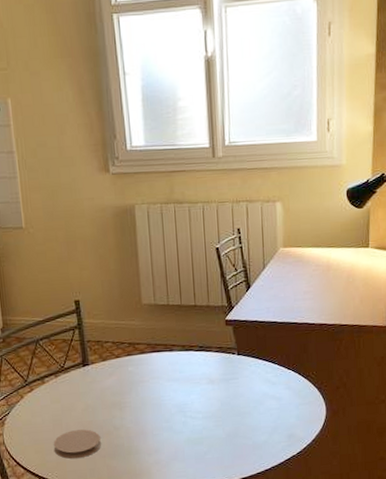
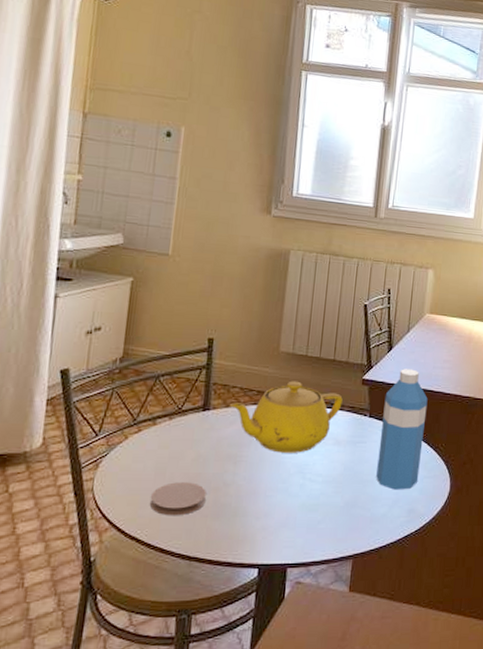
teapot: none [105,329,210,396] -> present [229,381,343,453]
water bottle: none [250,304,294,419] -> present [376,369,428,490]

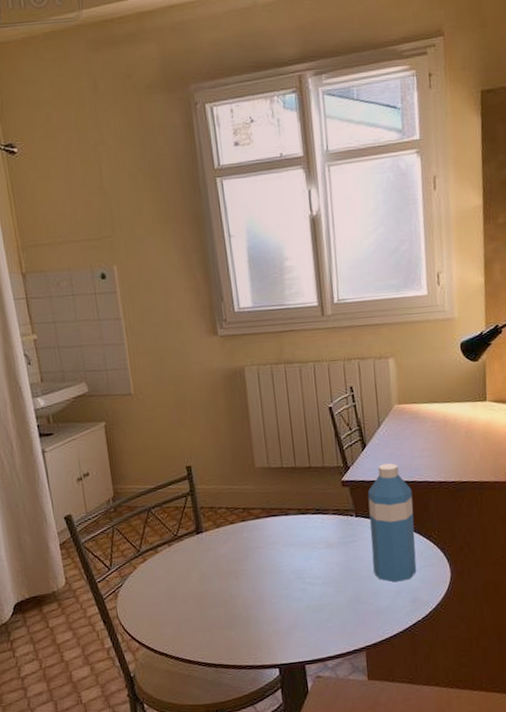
coaster: present [150,482,206,516] -> none [168,599,218,631]
teapot: present [229,381,343,453] -> none [219,493,327,563]

